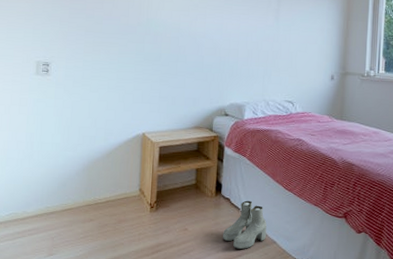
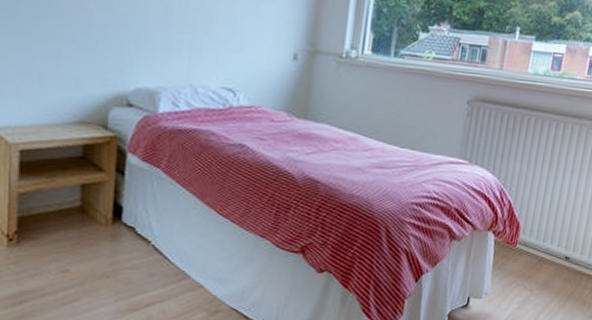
boots: present [223,200,267,249] -> none [124,230,190,296]

